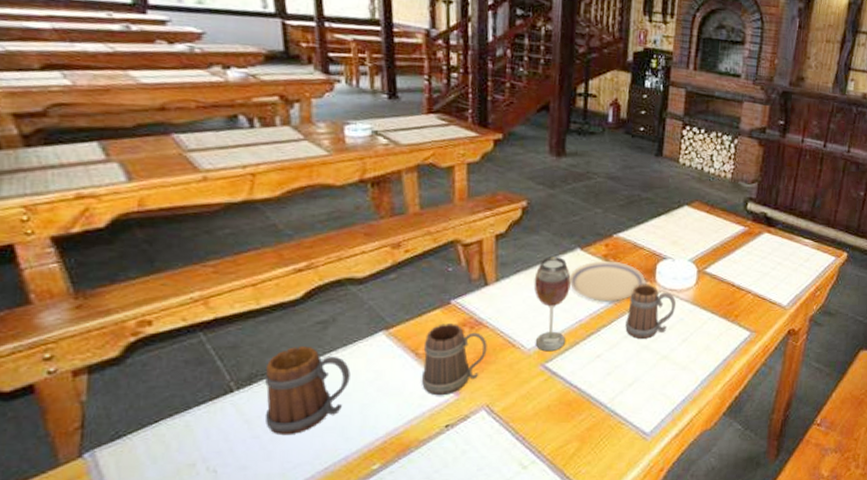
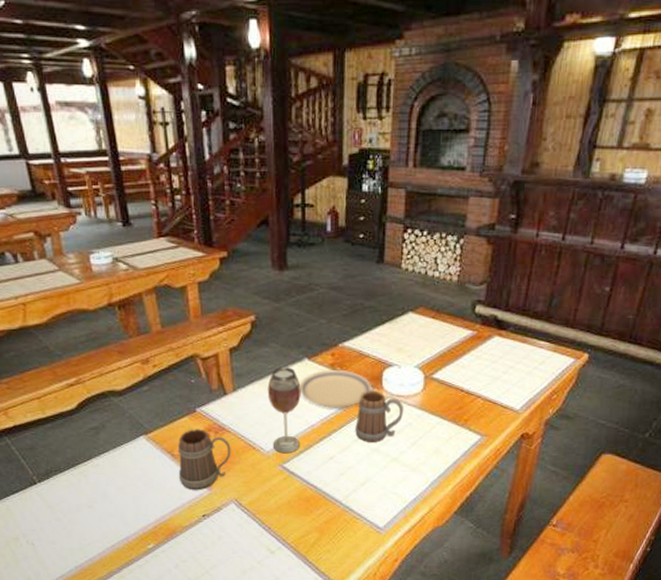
beer mug: present [264,345,350,436] -> none [57,447,122,519]

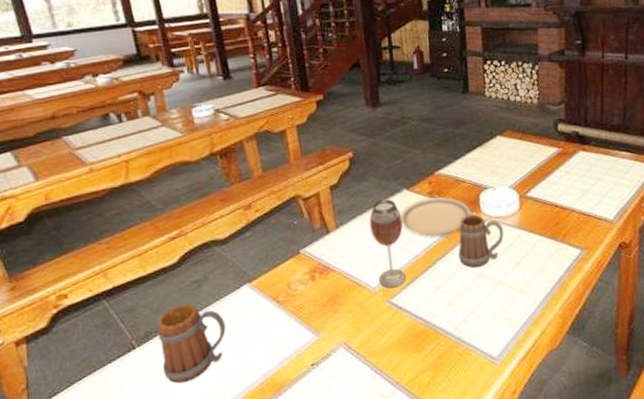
beer mug: none [57,447,122,519] -> present [157,303,226,384]
beer mug: present [177,429,231,490] -> none [282,271,337,337]

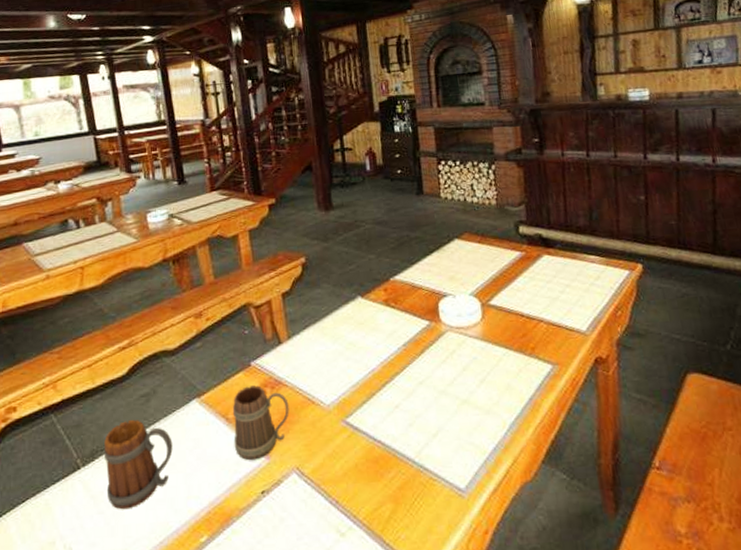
beer mug: none [282,271,337,337] -> present [232,385,289,460]
wineglass: present [369,199,406,288] -> none [322,307,362,406]
plate: present [401,196,471,236] -> none [355,305,430,348]
beer mug: present [458,214,504,268] -> none [417,324,467,384]

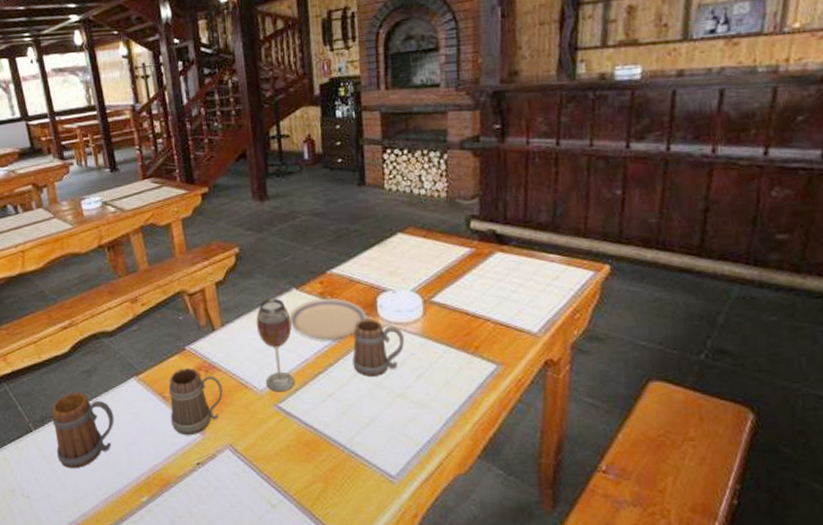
wineglass: none [322,307,362,406] -> present [256,298,294,392]
plate: none [355,305,430,348] -> present [289,298,367,340]
beer mug: none [417,324,467,384] -> present [352,319,405,376]

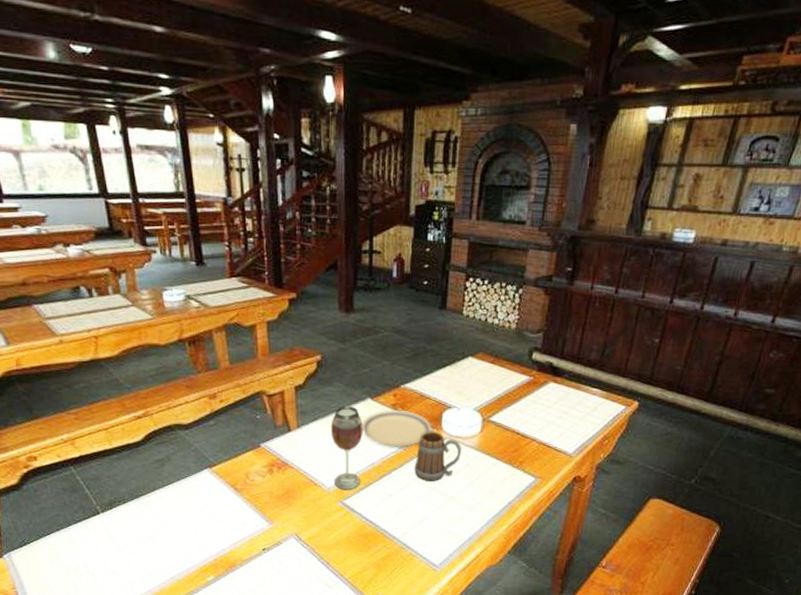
beer mug: present [52,392,114,469] -> none [121,479,185,550]
beer mug: present [168,368,223,434] -> none [240,464,293,523]

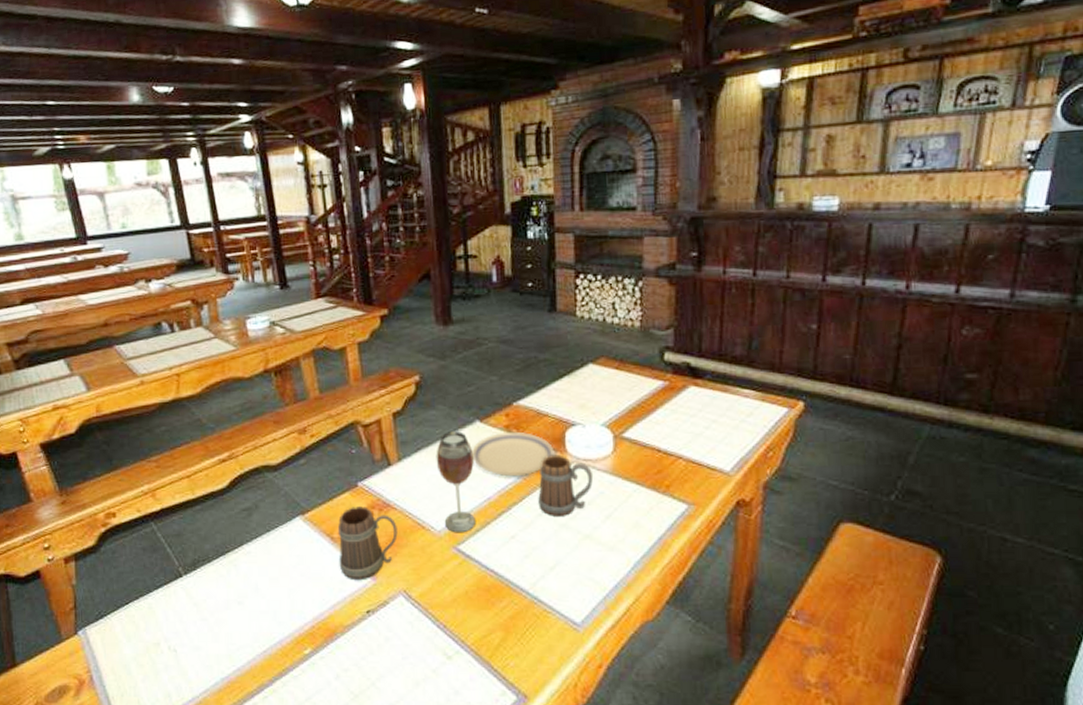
beer mug: none [240,464,293,523] -> present [337,506,398,579]

